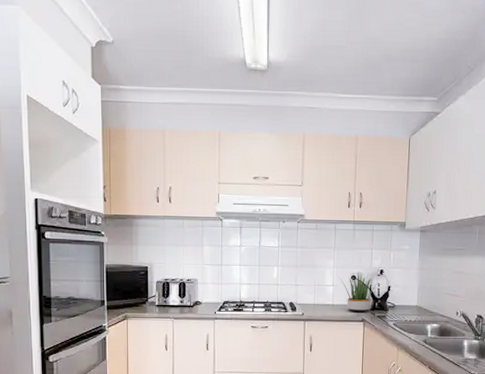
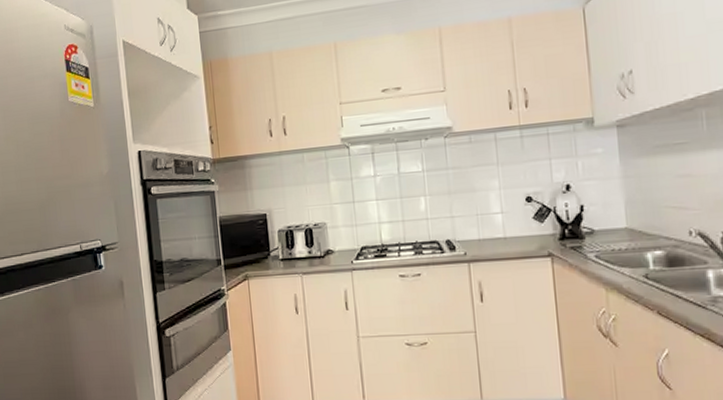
potted plant: present [339,271,379,313] -> none [508,190,566,246]

